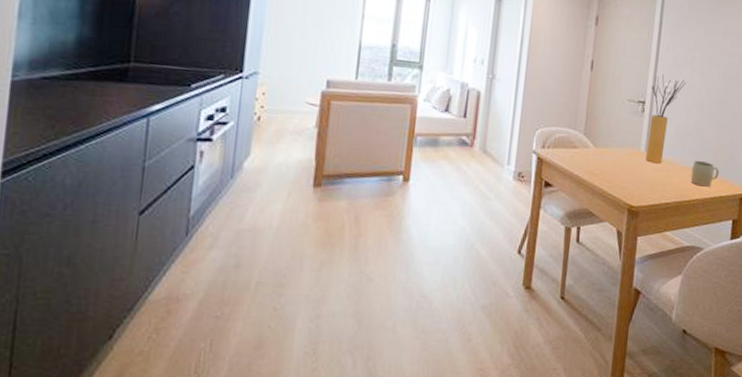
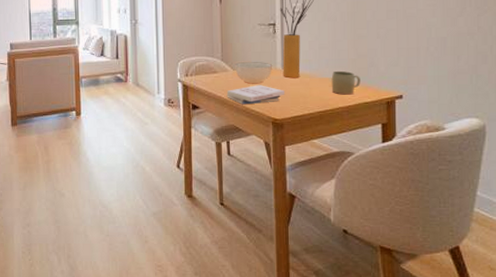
books: none [584,166,646,188] -> present [226,85,286,105]
bowl: none [597,139,637,166] -> present [235,61,273,84]

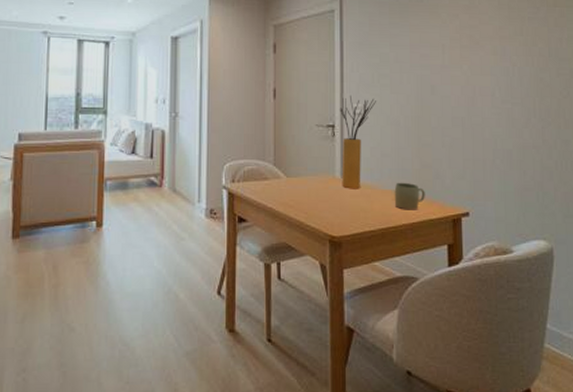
books: present [226,85,286,105] -> none [278,196,345,219]
bowl: present [235,61,273,84] -> none [289,167,331,194]

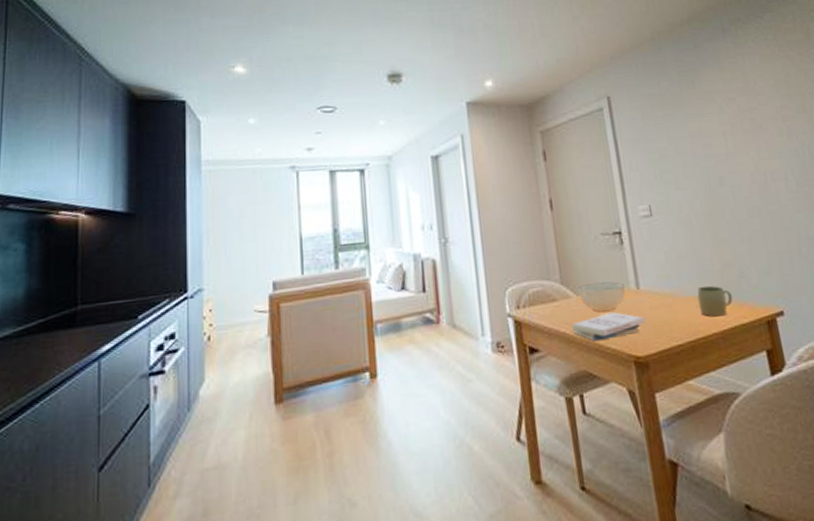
books: none [278,196,345,219] -> present [571,312,646,342]
bowl: none [289,167,331,194] -> present [578,281,626,313]
vase: present [340,95,377,189] -> none [624,196,664,301]

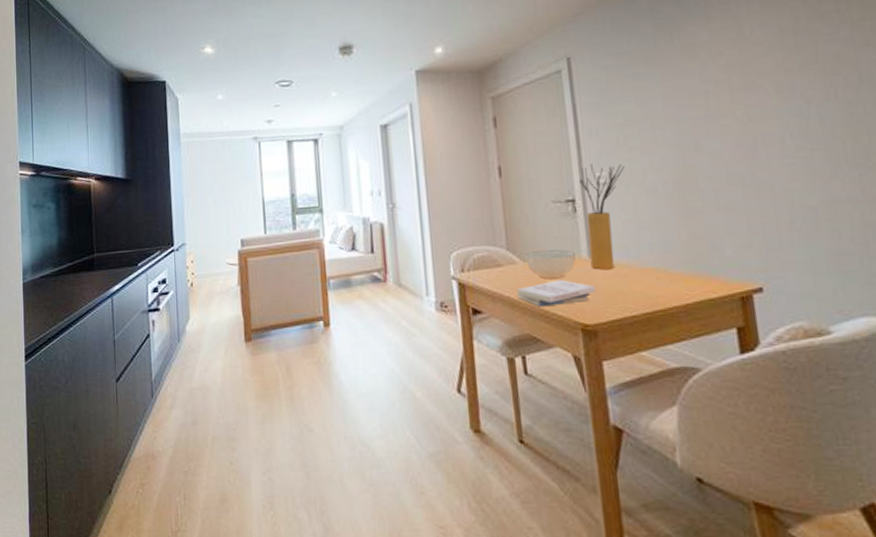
vase: none [624,196,664,301] -> present [579,163,626,270]
mug: present [697,285,733,317] -> none [658,257,700,290]

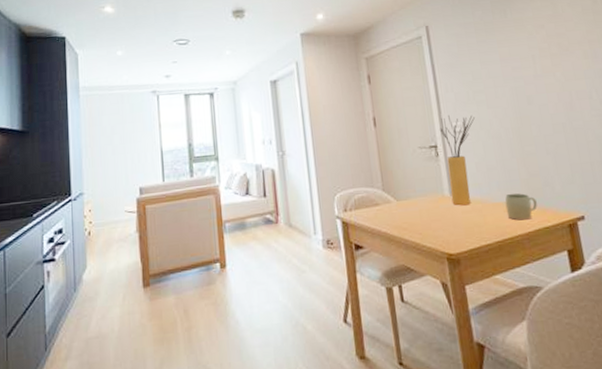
books: present [516,280,597,307] -> none [392,215,458,241]
bowl: present [525,249,577,280] -> none [398,189,440,216]
mug: none [658,257,700,290] -> present [504,193,538,221]

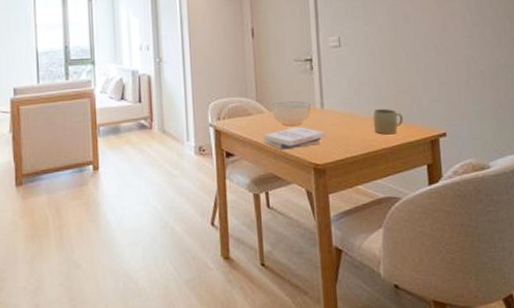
books: none [392,215,458,241] -> present [263,127,326,150]
bowl: none [398,189,440,216] -> present [271,101,312,127]
vase: present [440,114,476,206] -> none [316,29,352,119]

